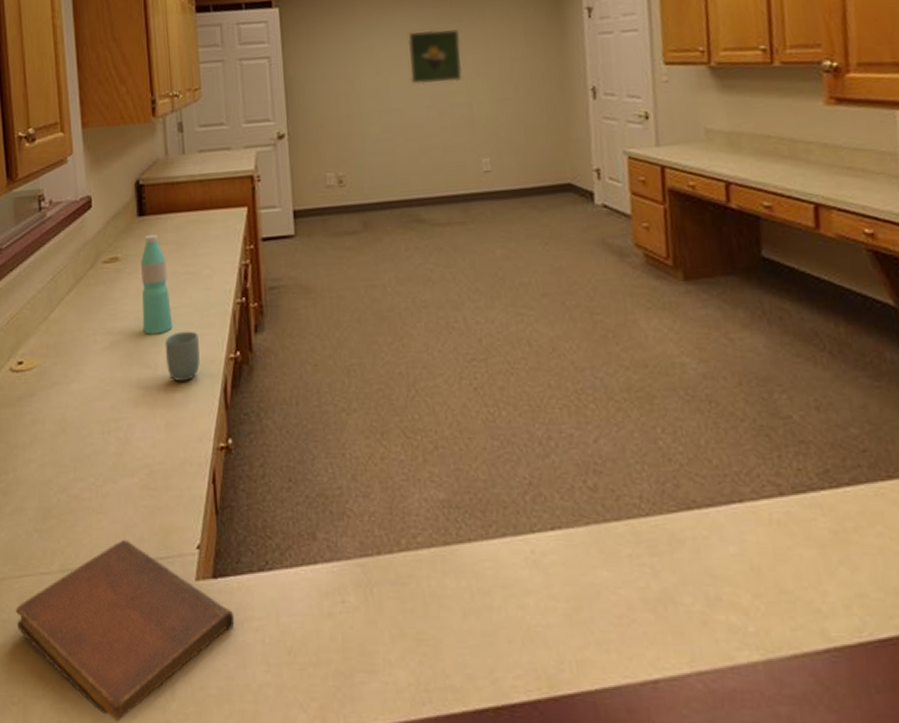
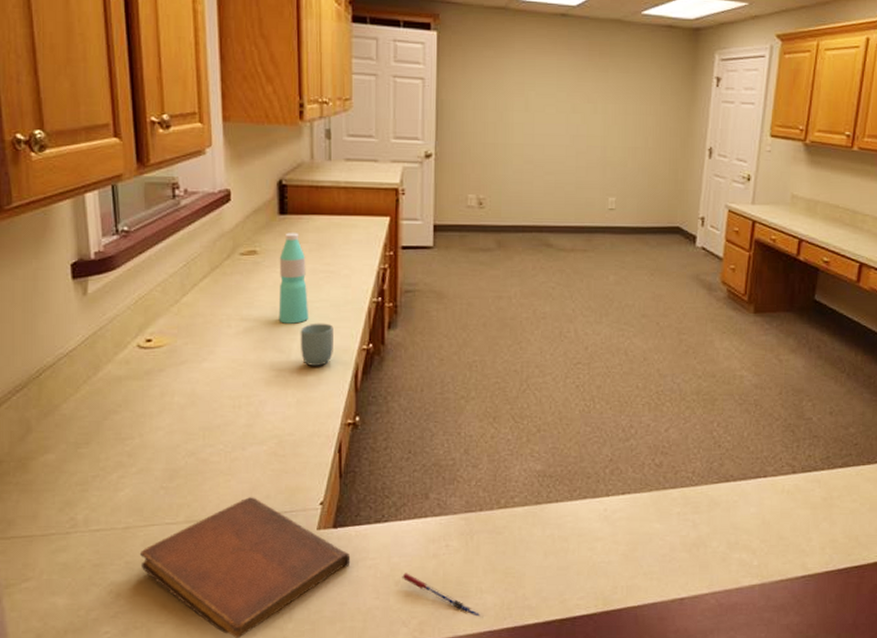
pen: none [294,638,393,700] -> present [402,573,481,617]
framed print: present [407,29,463,85] -> none [554,75,604,127]

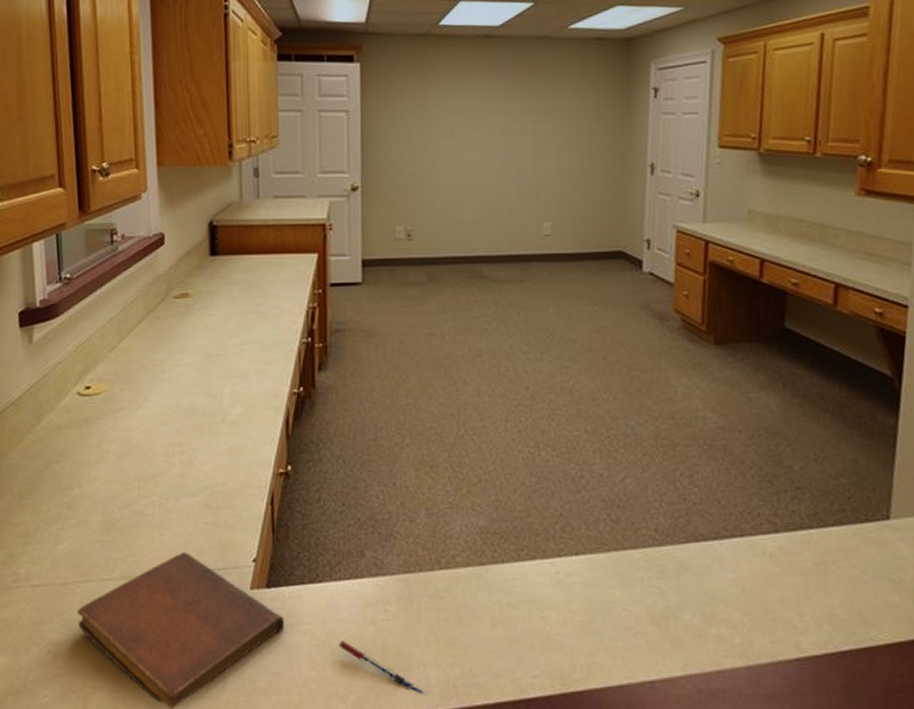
water bottle: present [278,233,309,324] -> none [210,274,240,368]
cup: present [300,323,333,366] -> none [231,366,264,412]

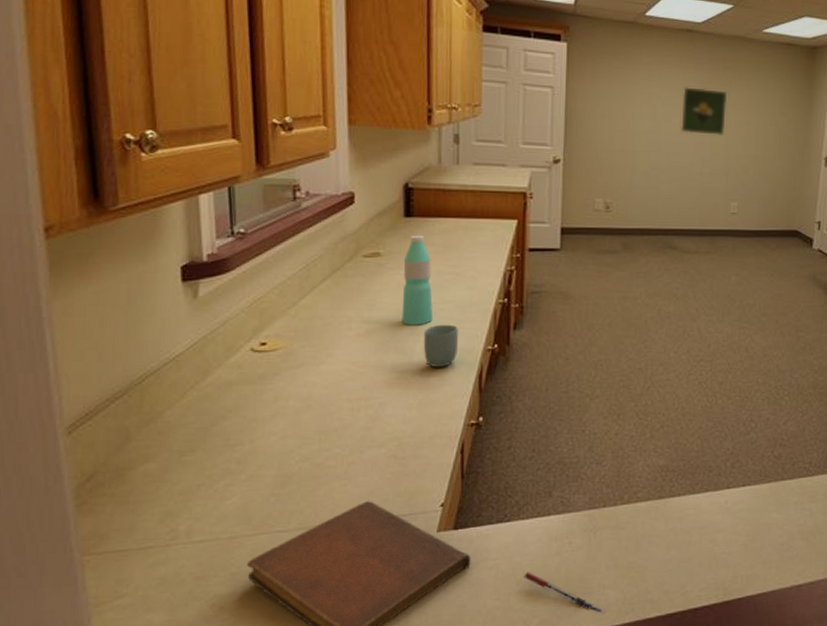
water bottle: none [210,274,240,368] -> present [401,235,434,325]
cup: none [231,366,264,412] -> present [423,324,458,367]
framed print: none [482,97,533,149] -> present [680,87,728,136]

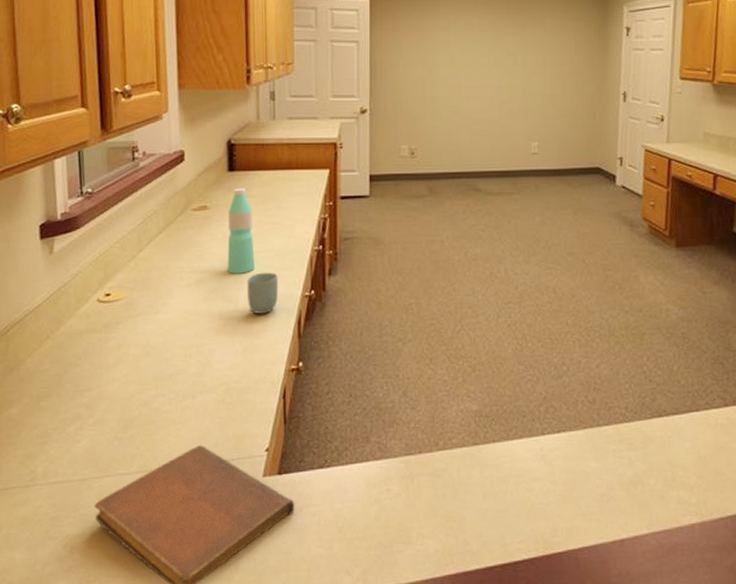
pen: present [524,572,603,613] -> none [345,519,423,563]
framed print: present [680,87,728,136] -> none [478,32,523,78]

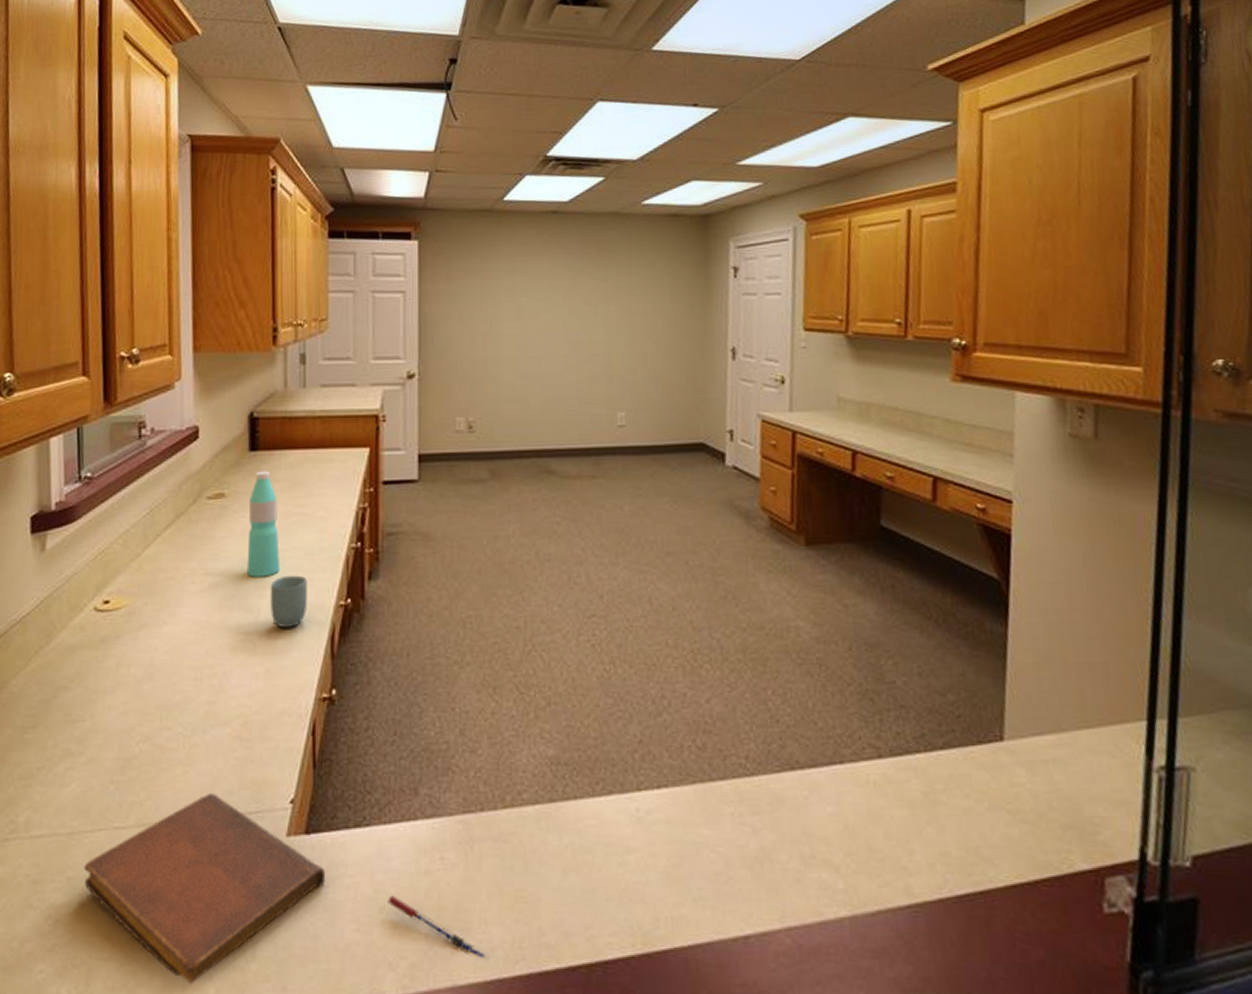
pen: none [345,519,423,563] -> present [388,895,486,958]

